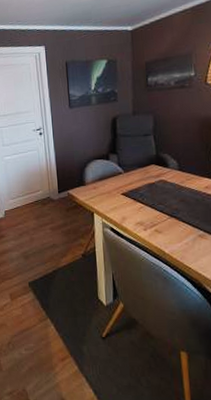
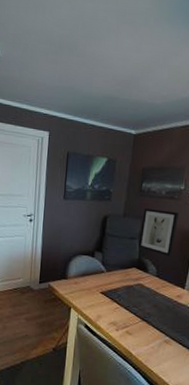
wall art: none [153,100,193,148] -> present [138,207,179,257]

